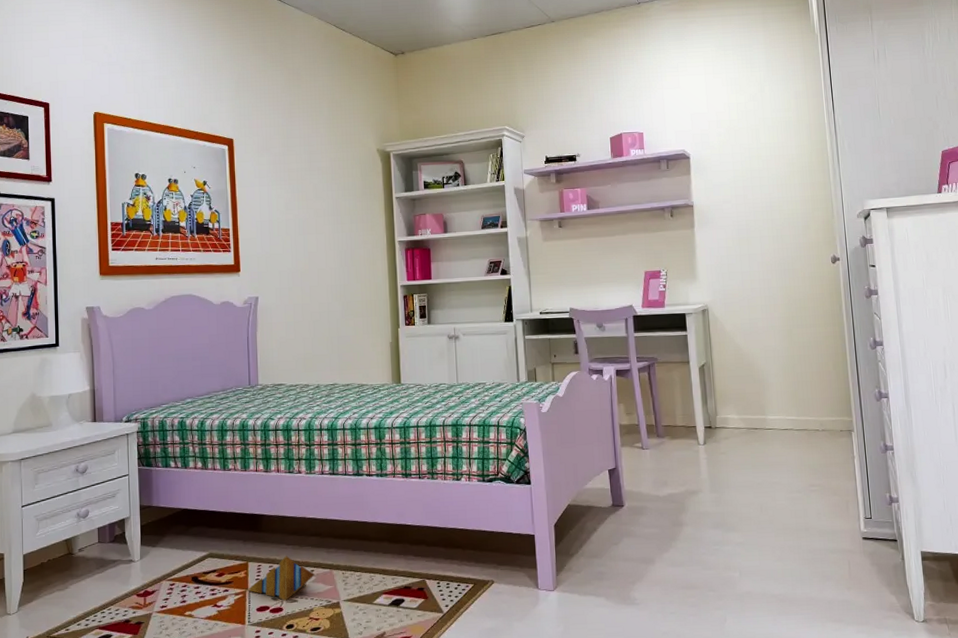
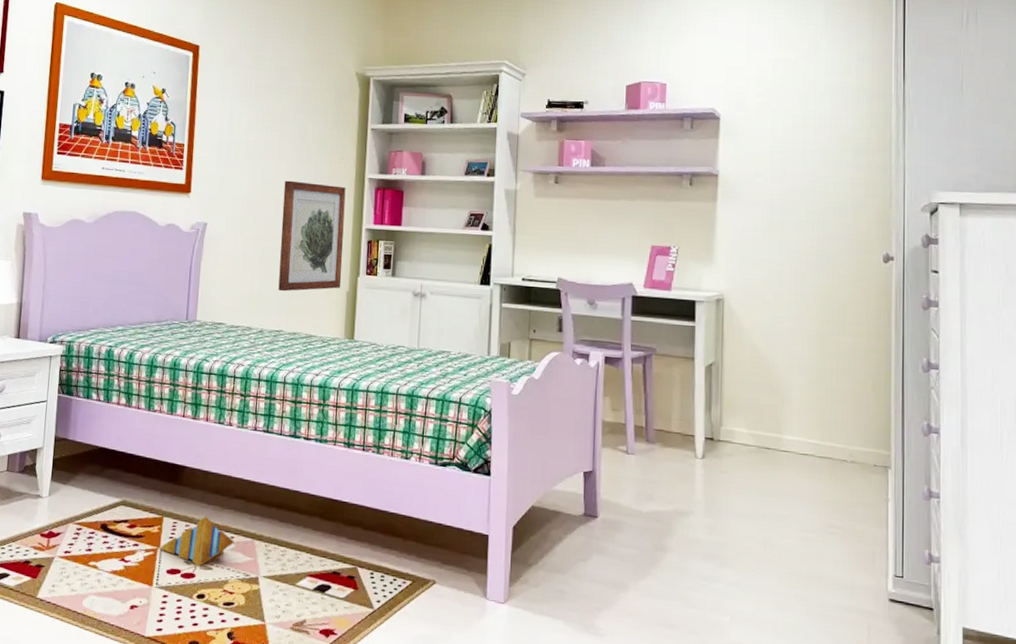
wall art: none [324,250,384,350] -> present [278,180,346,292]

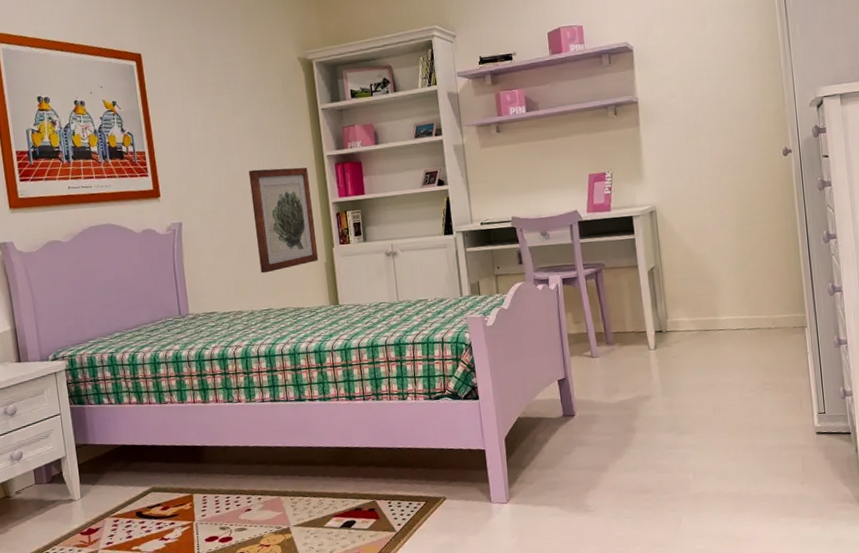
stacking toy: present [159,516,234,567] -> none [194,485,262,530]

